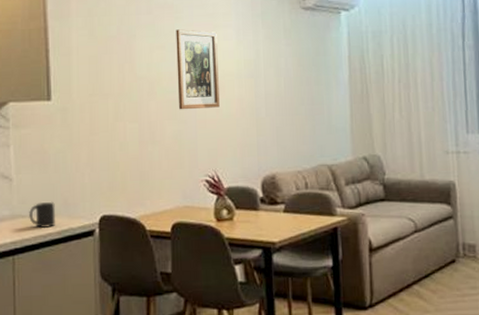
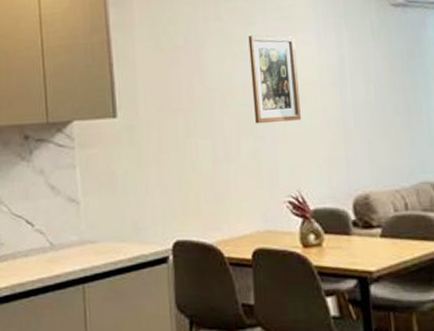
mug: present [28,201,55,229] -> none [97,225,126,255]

